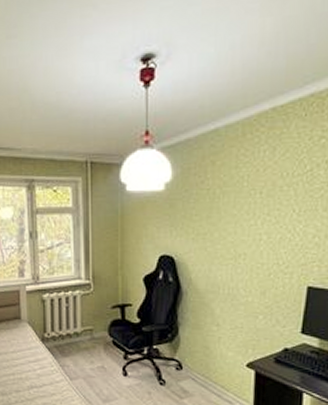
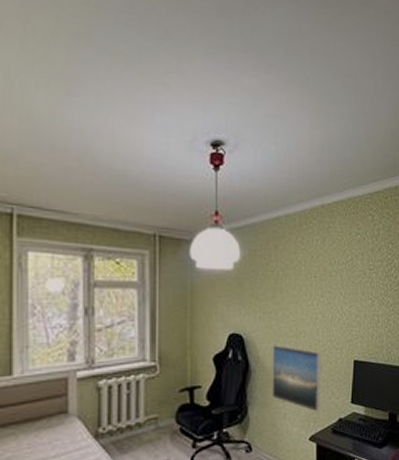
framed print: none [204,267,266,339] -> present [272,345,322,412]

